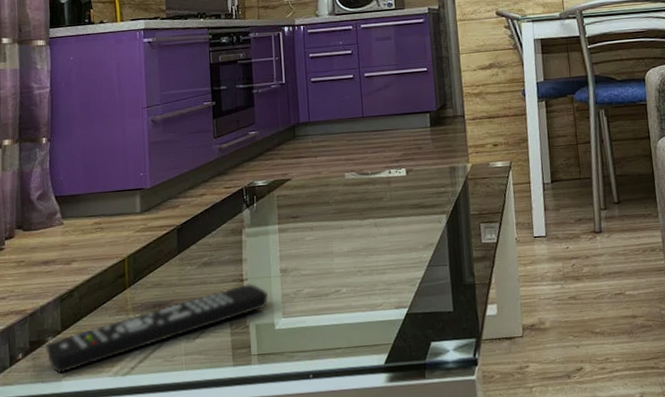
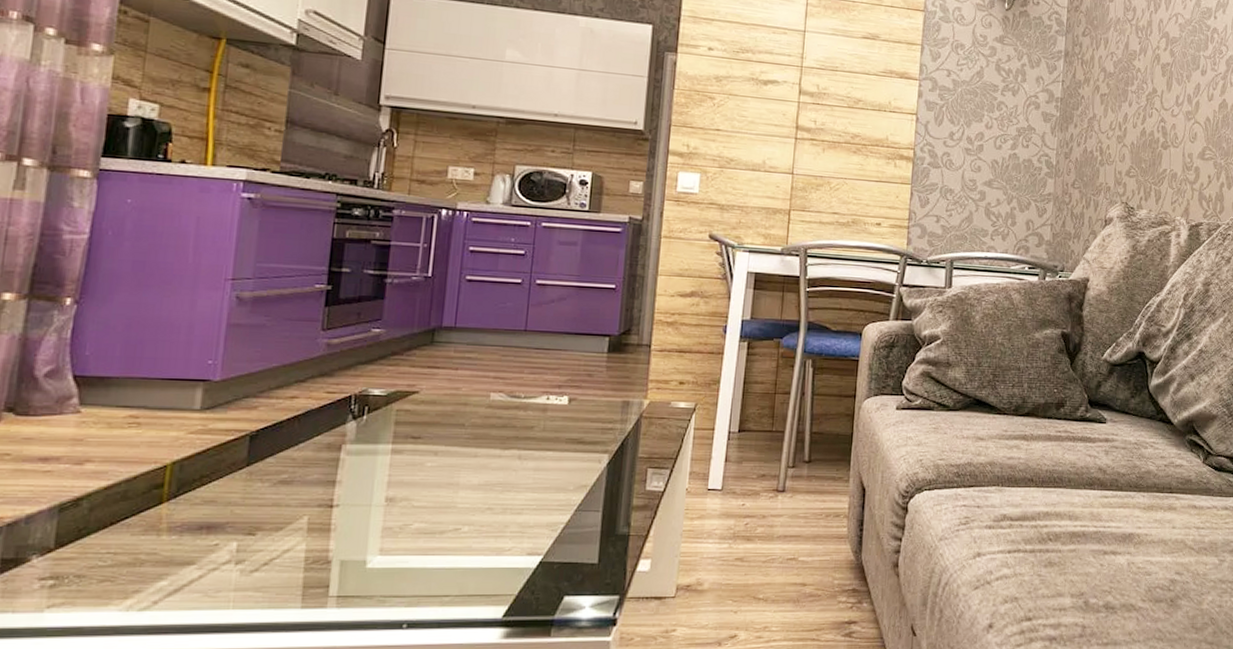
remote control: present [46,283,269,374] -> none [25,511,364,603]

